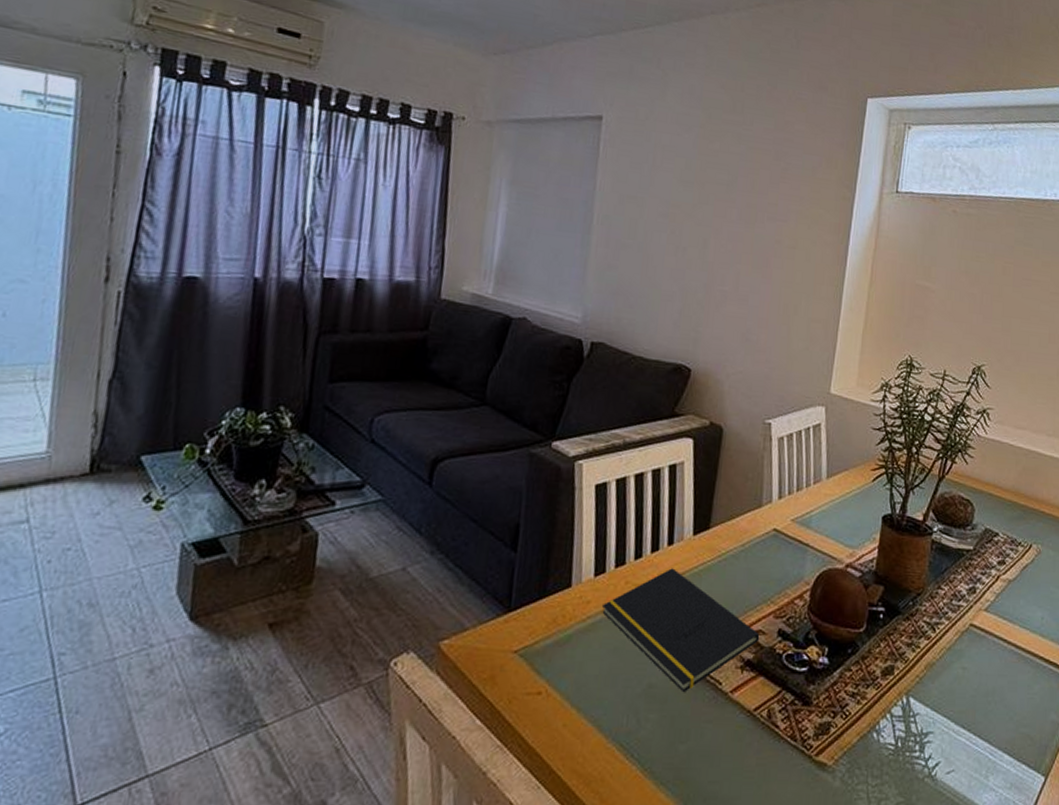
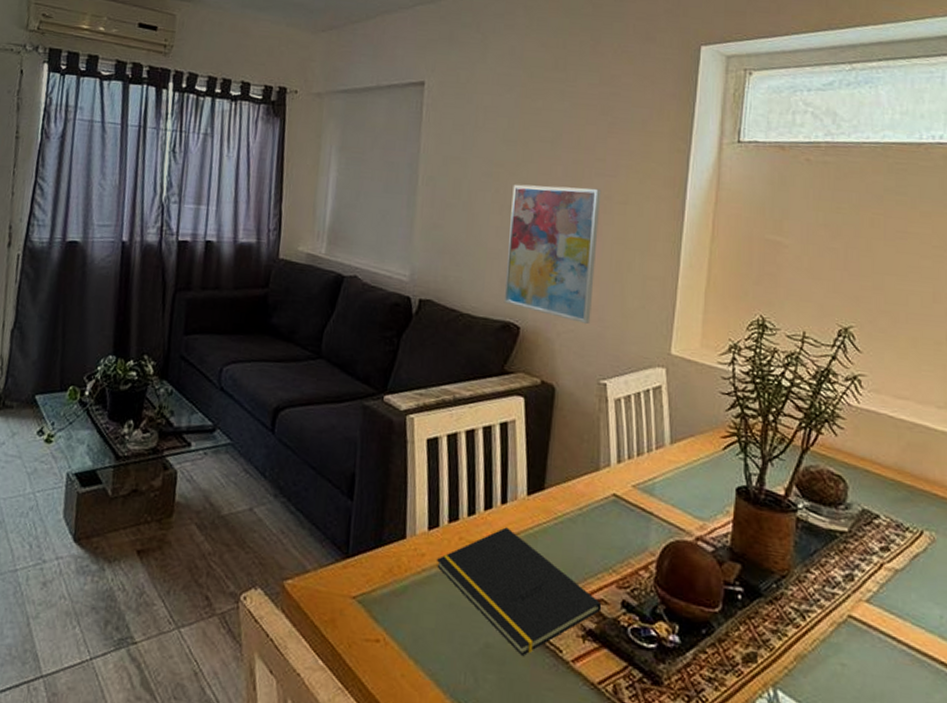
wall art: none [676,226,773,365] -> present [503,184,602,324]

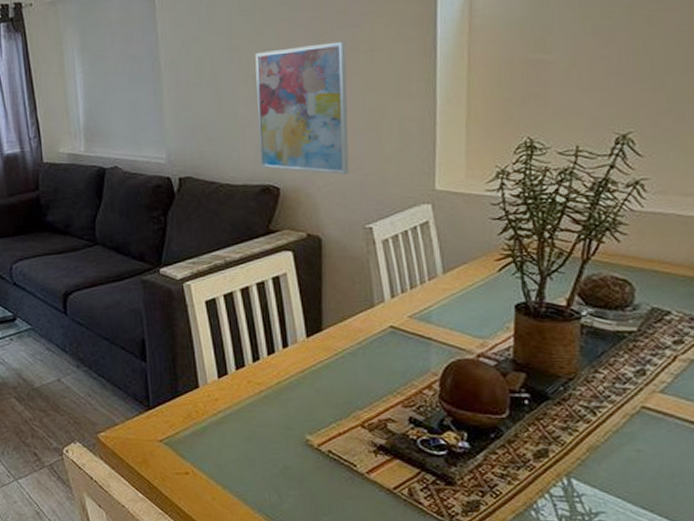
notepad: present [437,527,602,657] -> none [230,367,390,474]

